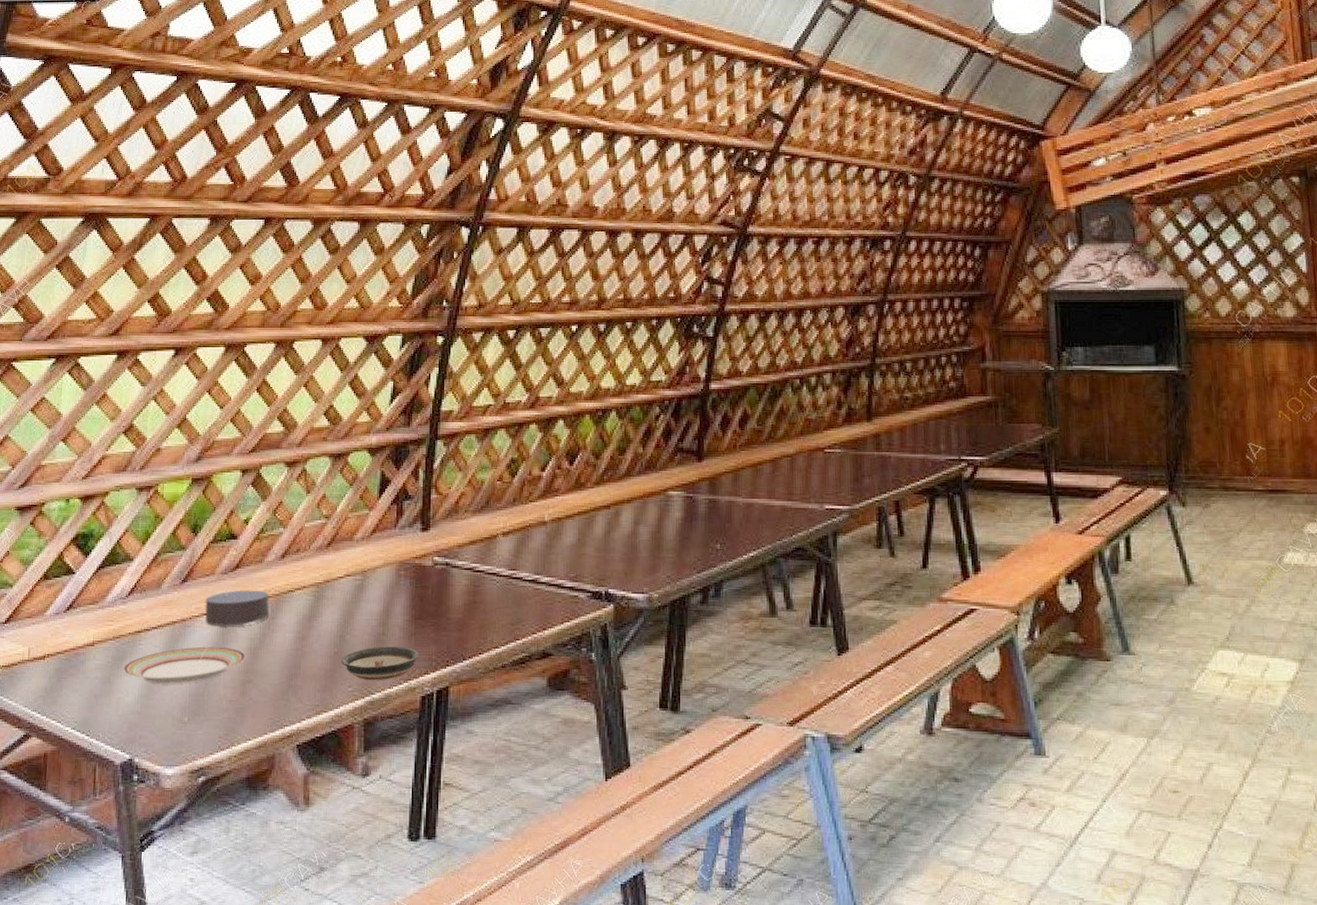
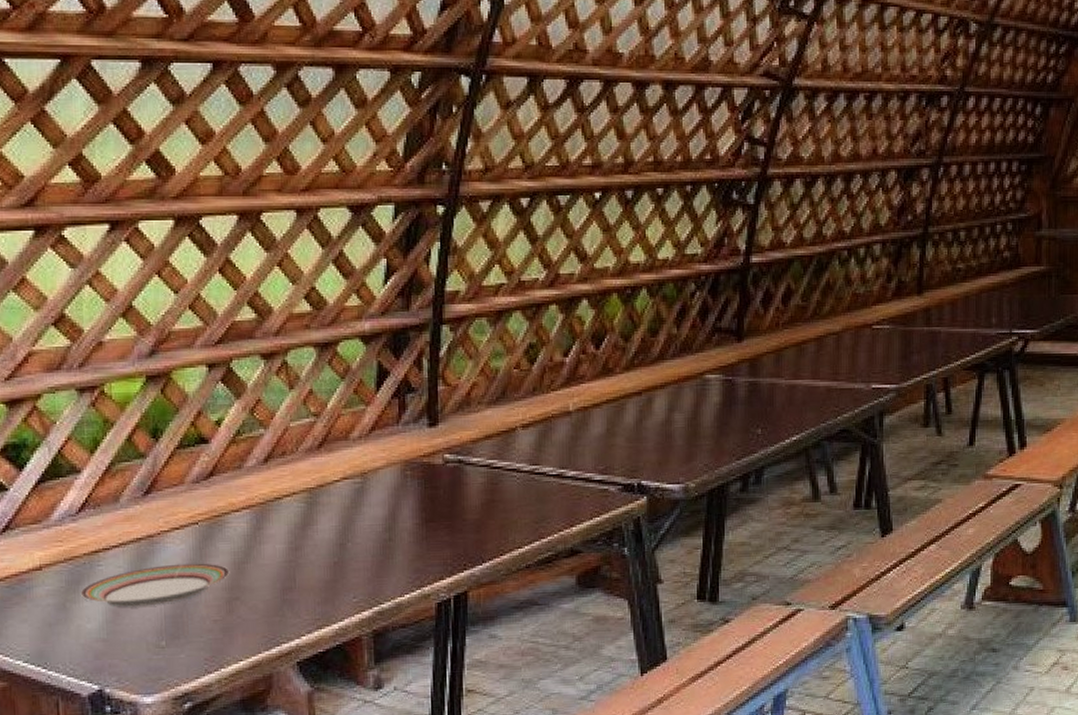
candle: present [205,589,270,626] -> none [175,499,255,541]
saucer: present [340,646,419,681] -> none [342,552,432,590]

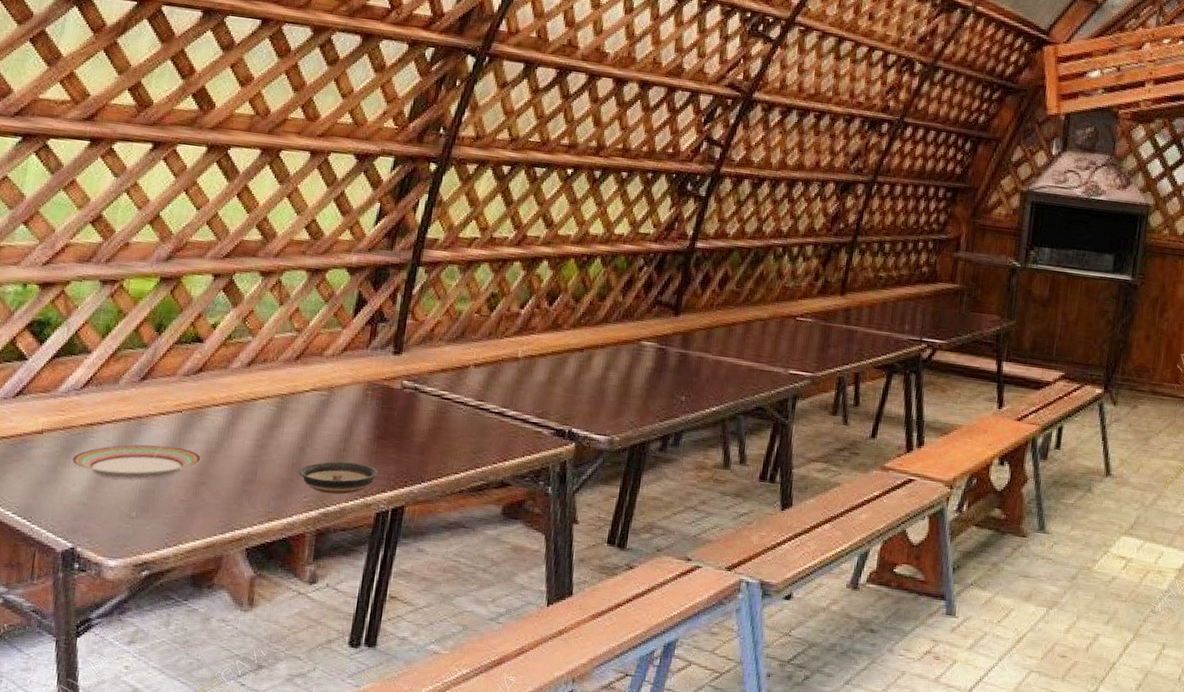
saucer: none [342,552,432,590] -> present [298,461,378,495]

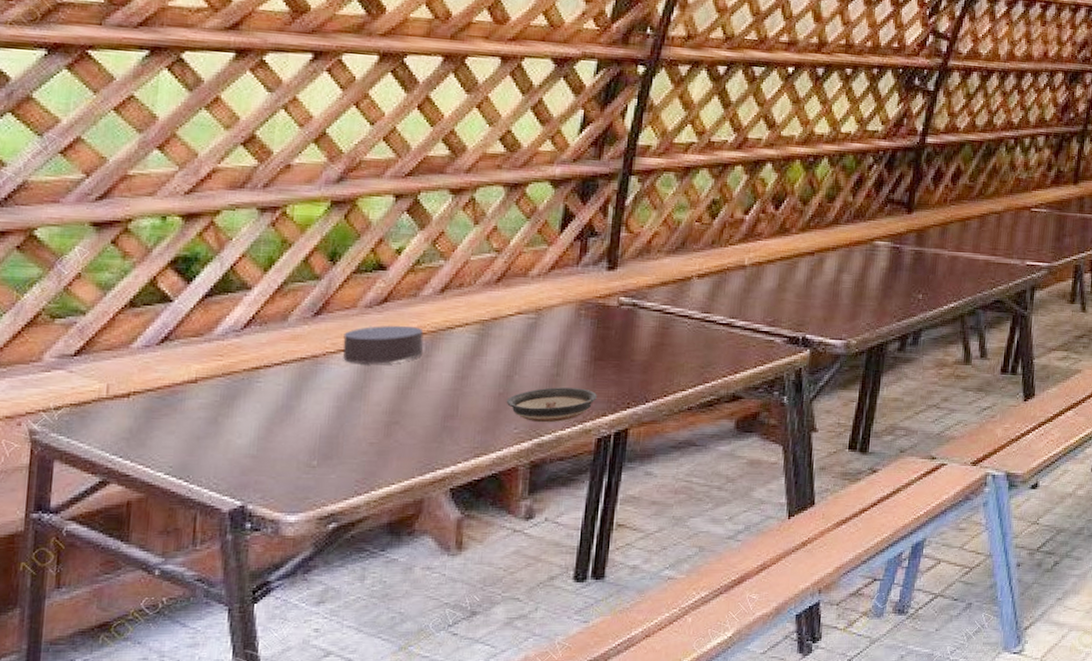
plate: present [72,444,202,479] -> none [235,385,393,425]
candle: none [162,392,231,429] -> present [343,325,424,364]

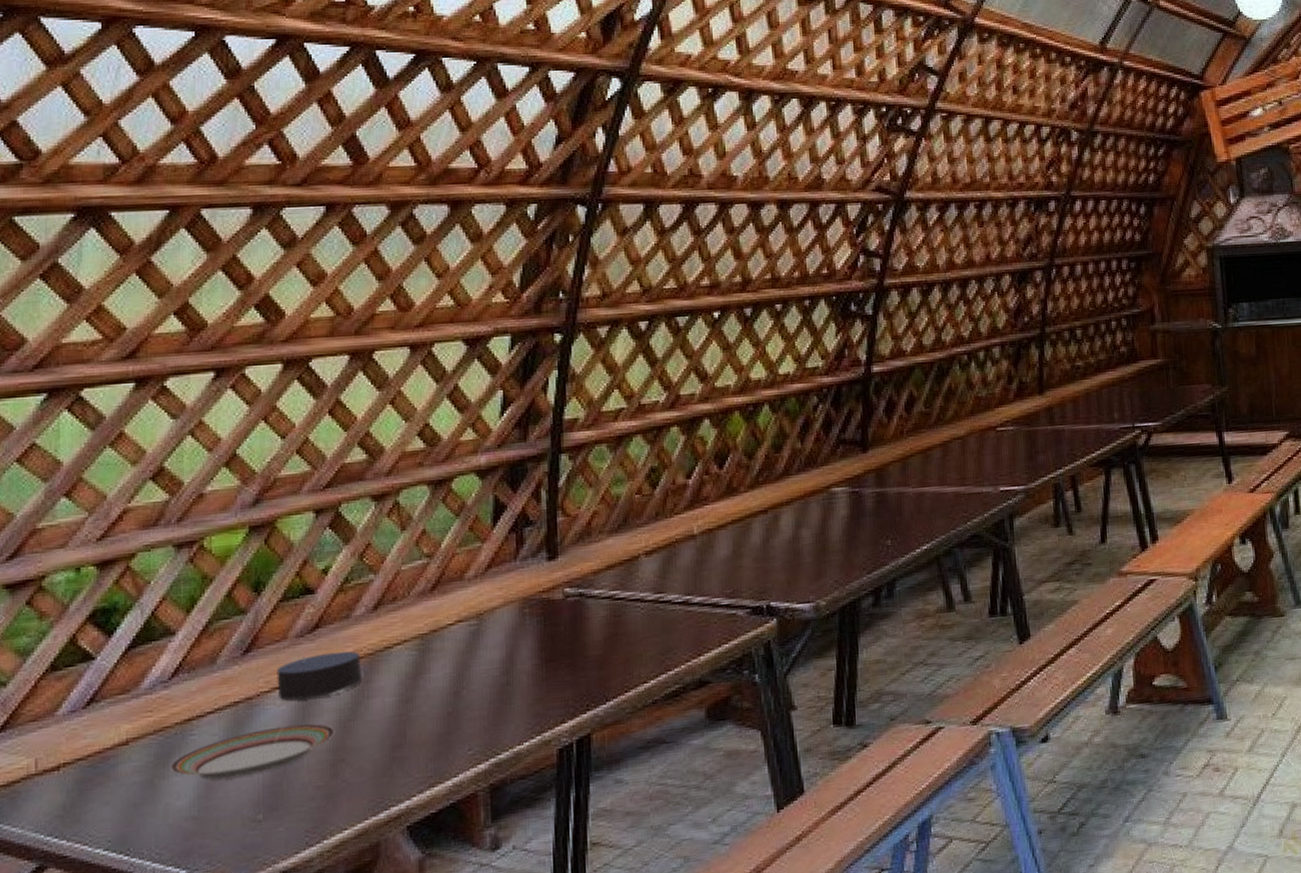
plate: none [235,385,393,425] -> present [171,724,335,780]
saucer: present [506,387,597,423] -> none [456,695,553,740]

